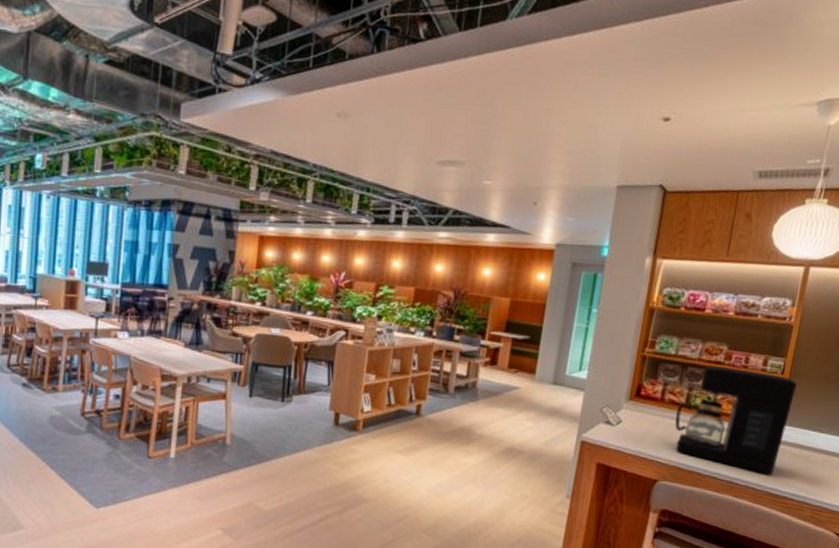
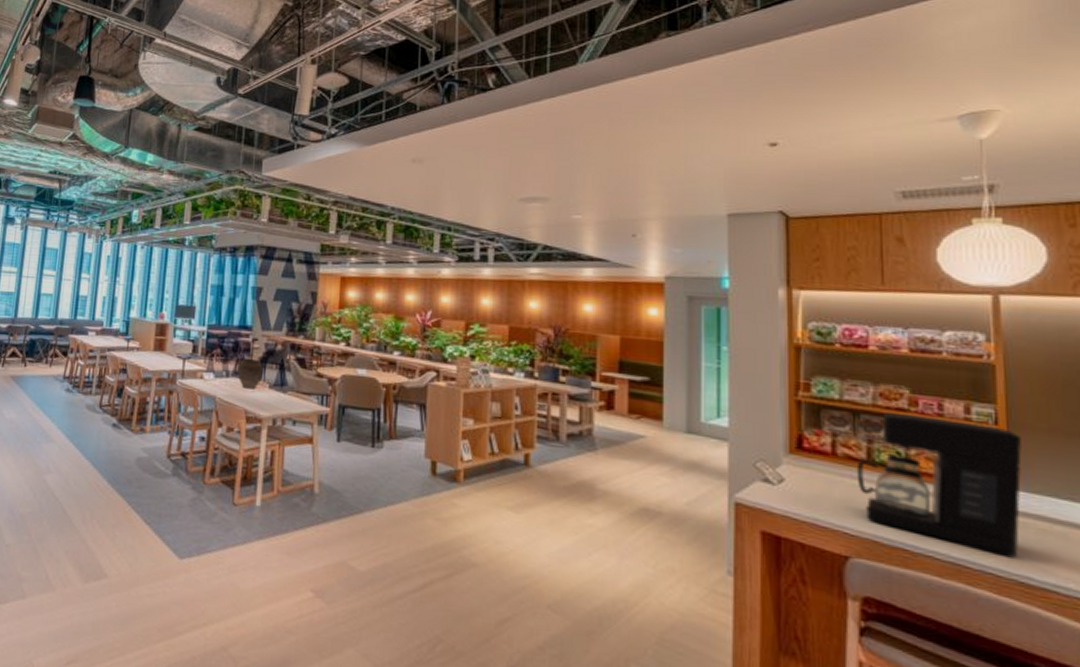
vase: none [153,317,179,348] -> present [237,358,263,390]

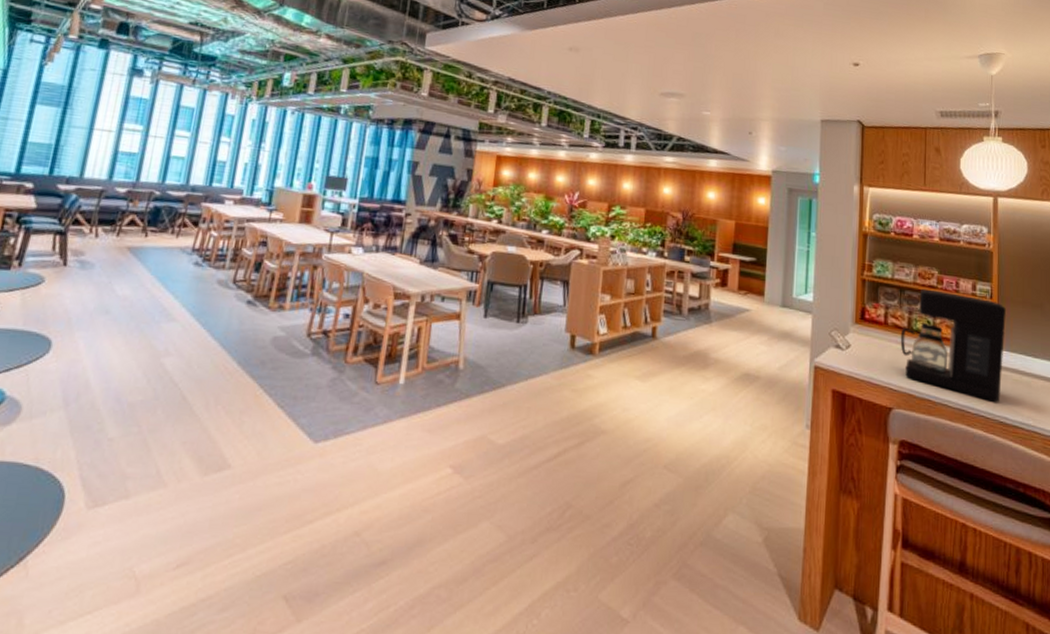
vase: present [237,358,263,390] -> none [388,233,415,265]

